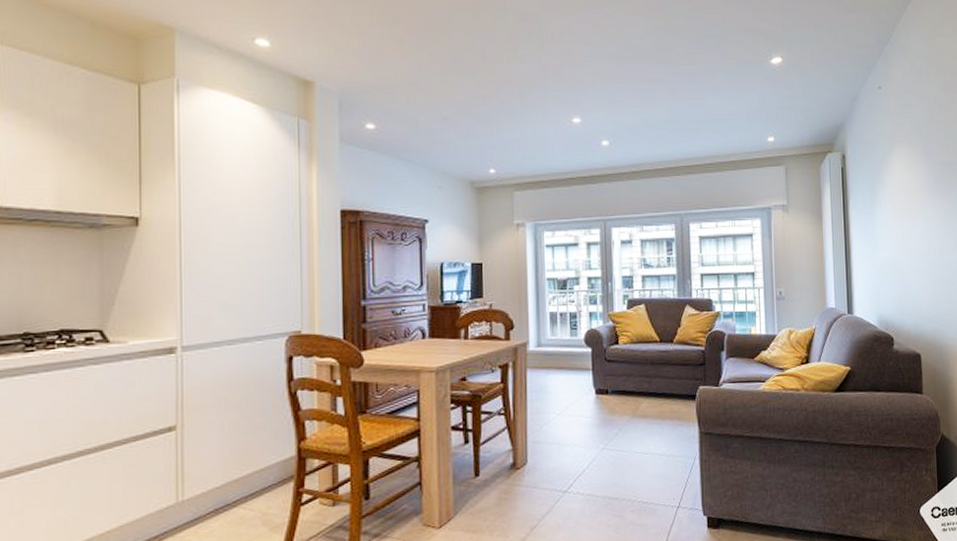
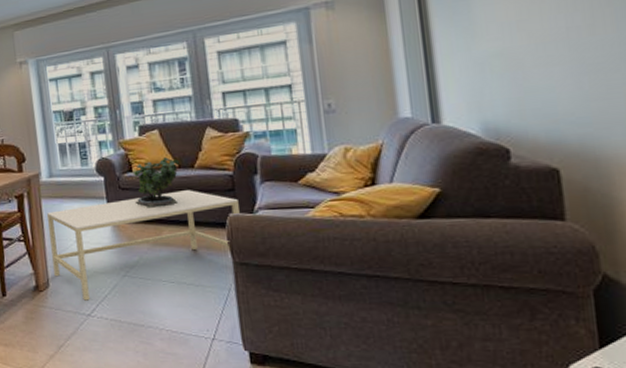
coffee table: none [532,363,708,476] -> present [47,190,240,301]
potted plant: none [618,331,661,380] -> present [134,157,180,208]

